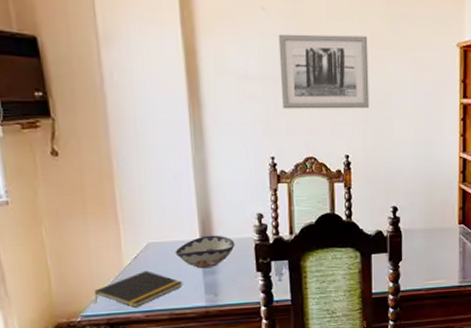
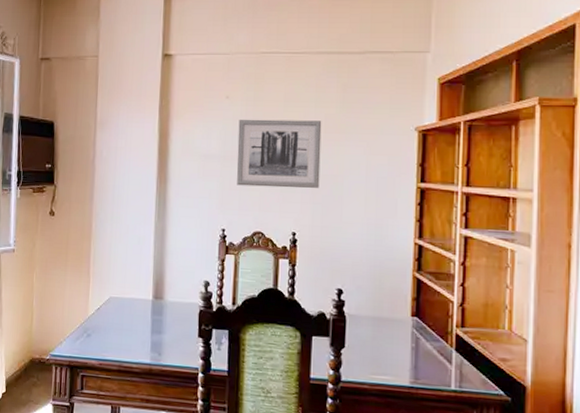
notepad: present [94,270,183,308] -> none [62,322,134,355]
decorative bowl: present [175,235,235,269] -> none [130,296,182,328]

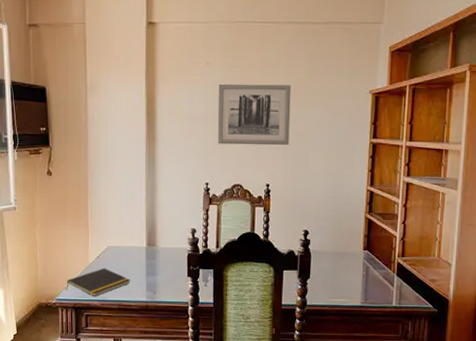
notepad: none [62,322,134,355] -> present [66,268,131,297]

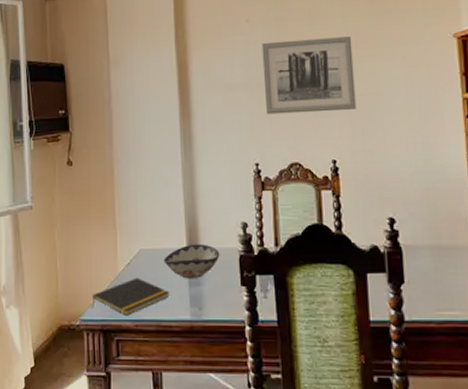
decorative bowl: none [127,243,172,271] -> present [163,244,220,279]

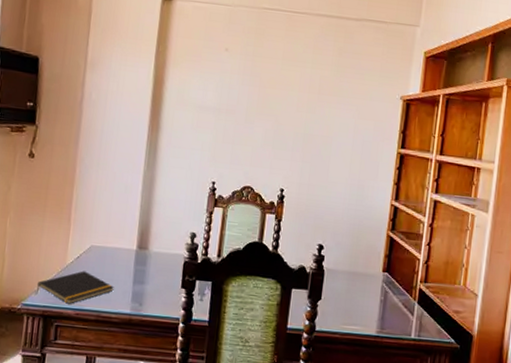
decorative bowl: present [163,244,220,279] -> none [112,246,167,278]
wall art: present [262,36,357,115] -> none [230,74,317,147]

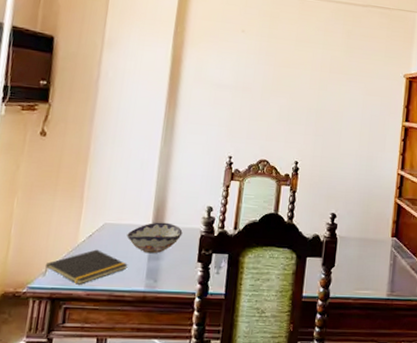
decorative bowl: none [112,246,167,278] -> present [127,222,183,254]

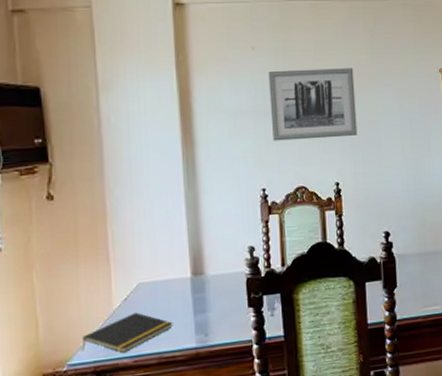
decorative bowl: present [127,222,183,254] -> none [165,271,227,308]
wall art: none [246,53,328,122] -> present [268,68,358,141]

